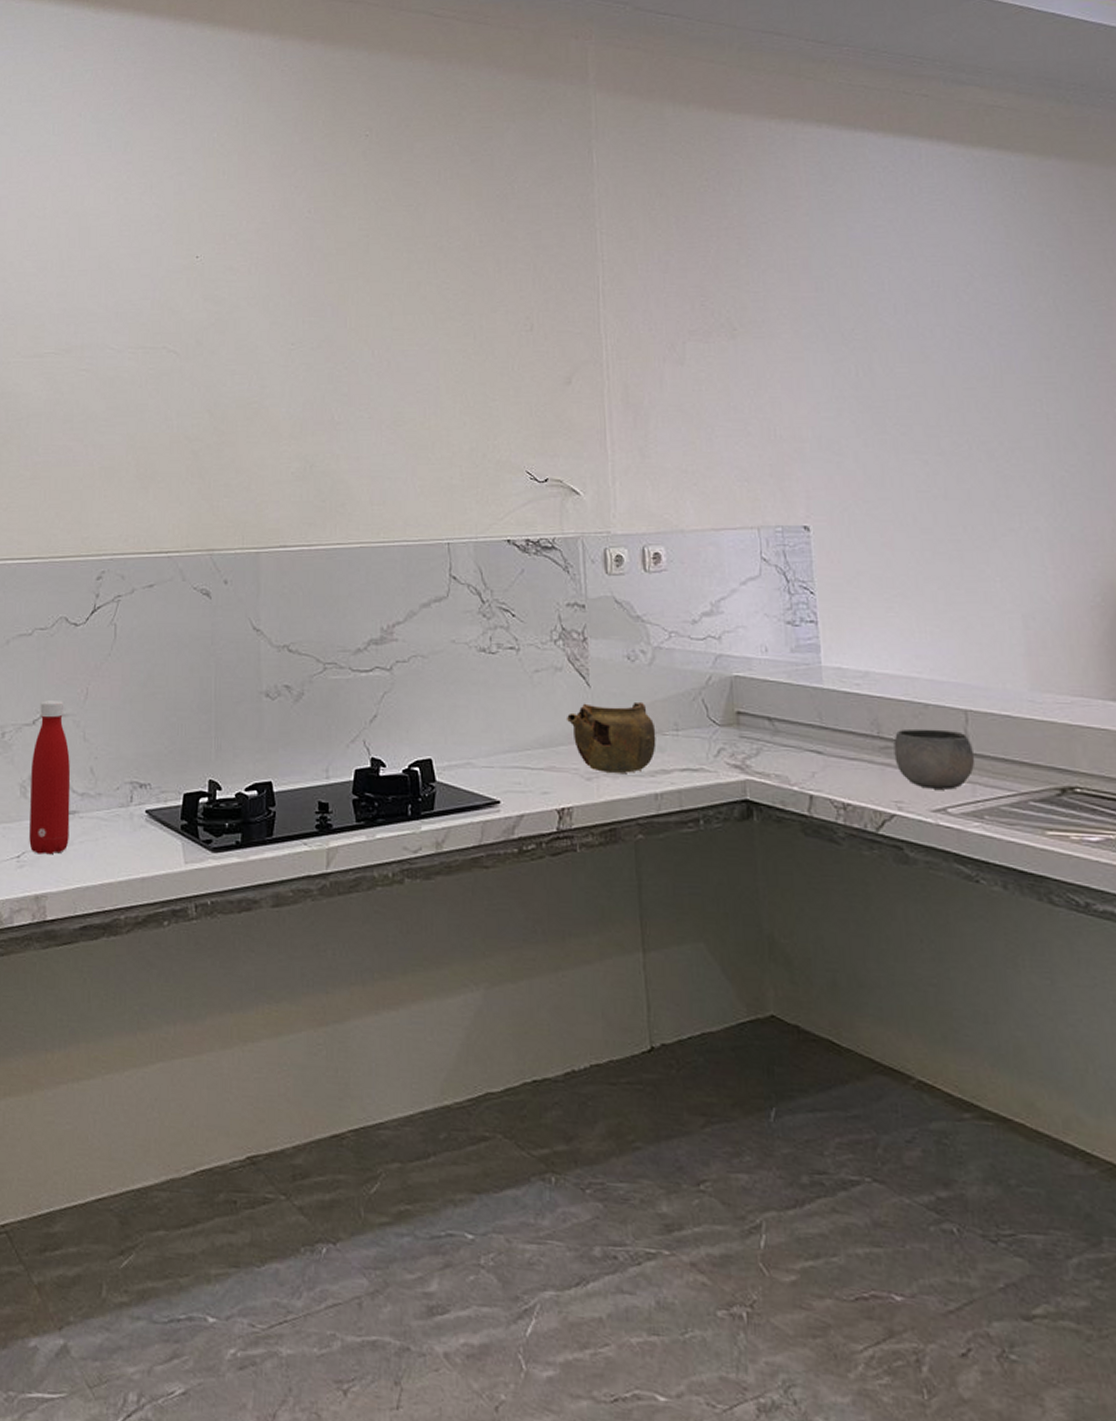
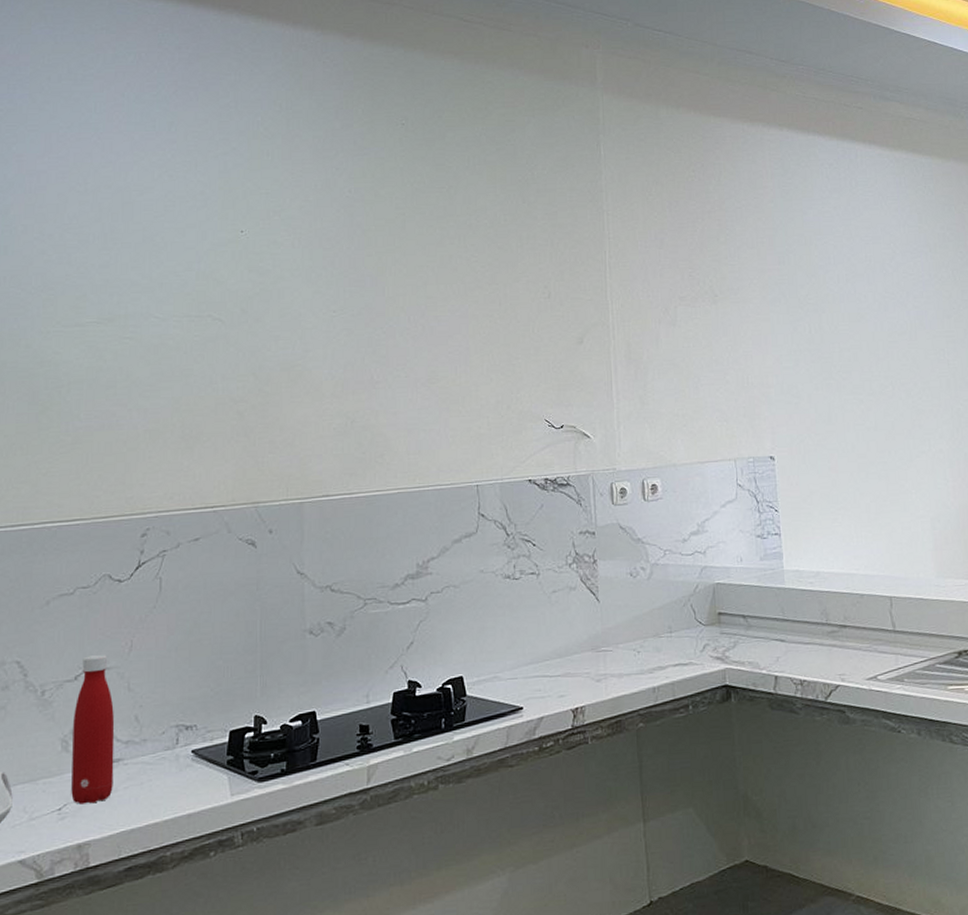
teapot: present [566,701,656,773] -> none [579,611,654,674]
bowl: present [893,728,975,790] -> none [838,613,898,662]

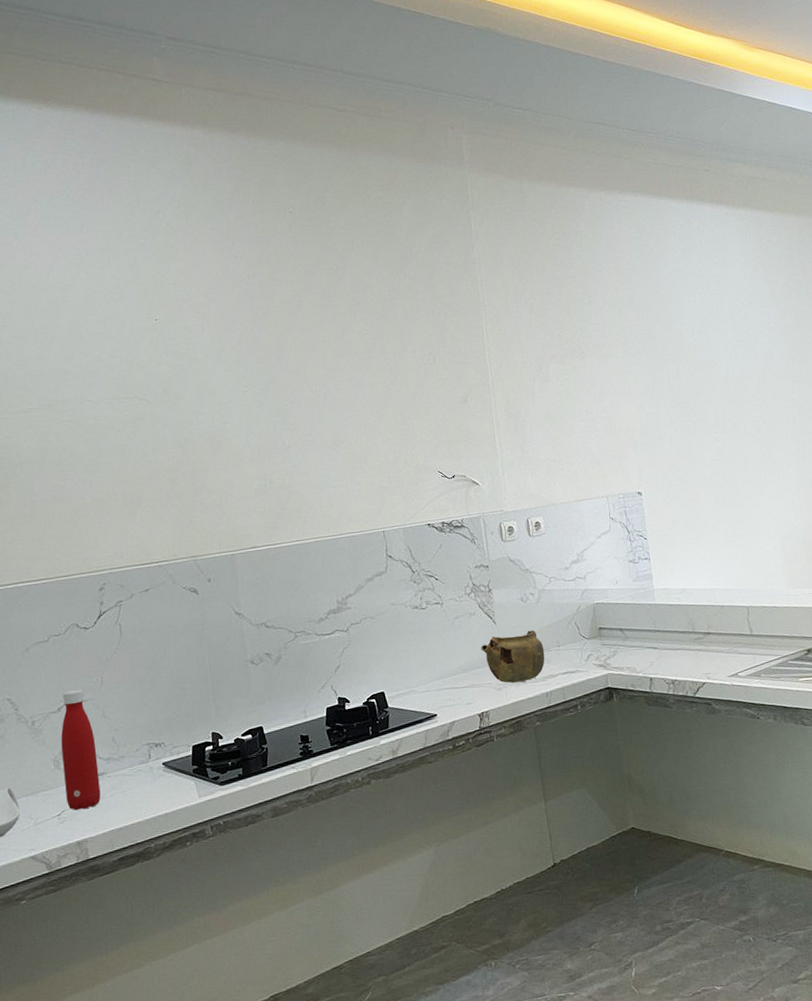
teapot: none [579,611,654,674] -> present [480,629,545,683]

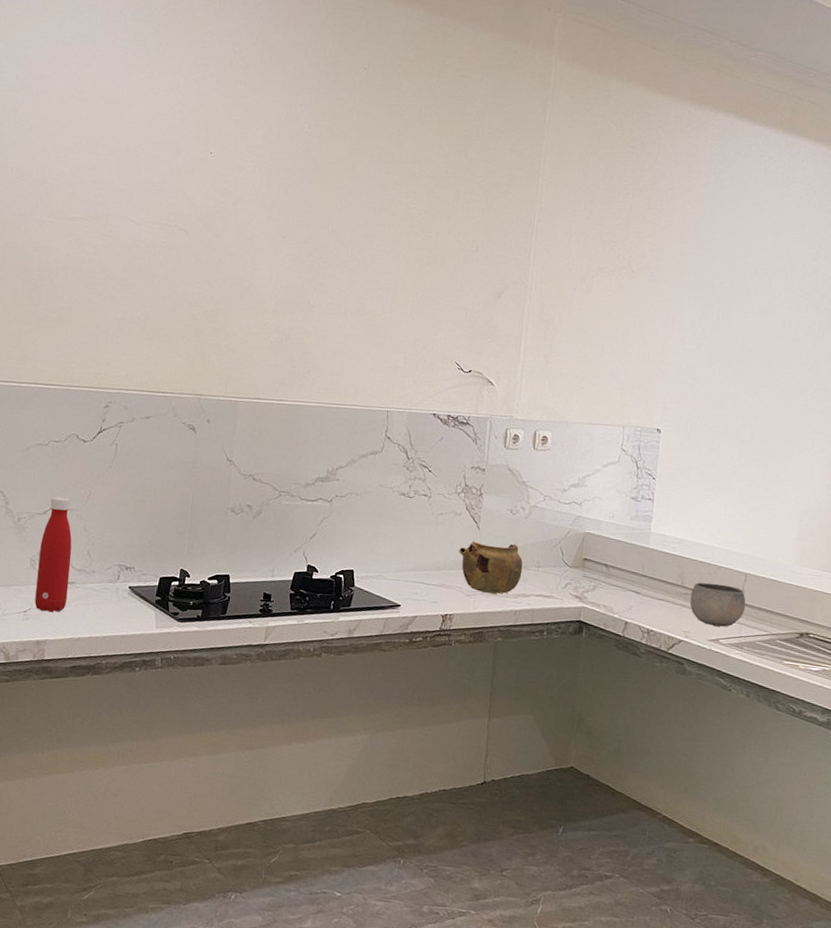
bowl: none [703,621,755,662] -> present [690,582,746,627]

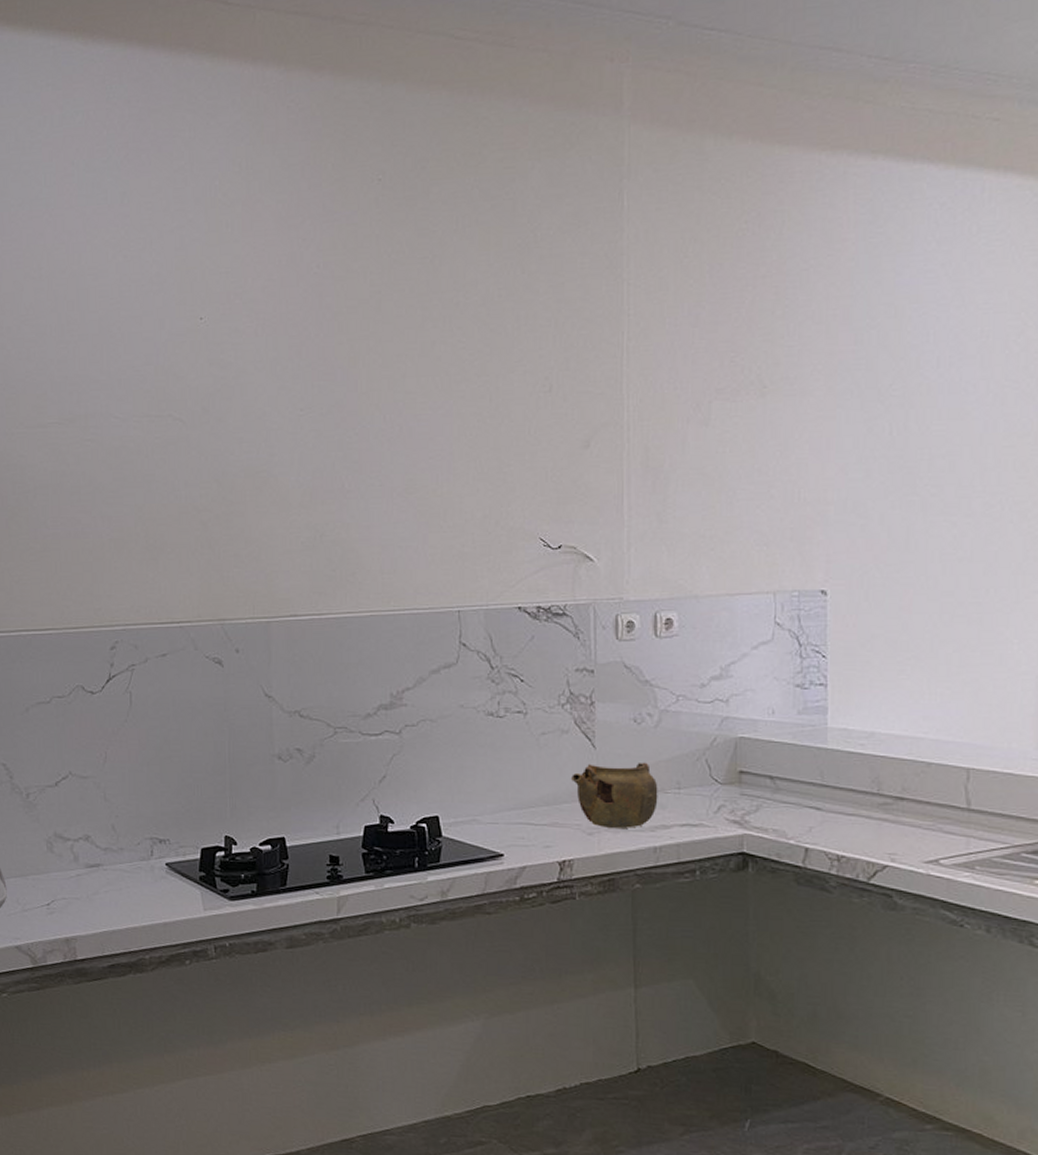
bottle: present [35,497,72,613] -> none [56,764,95,903]
bowl: present [690,582,746,627] -> none [892,786,973,843]

